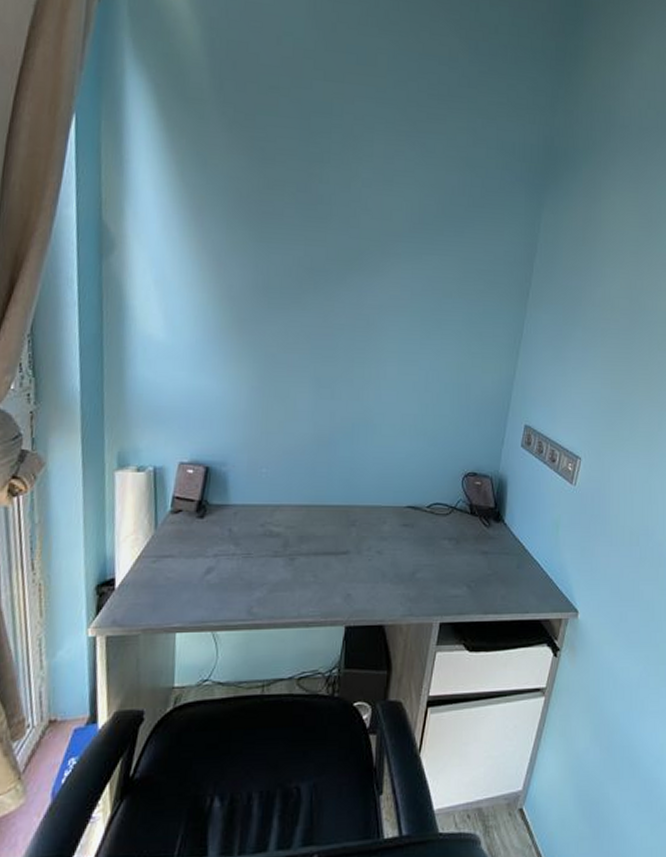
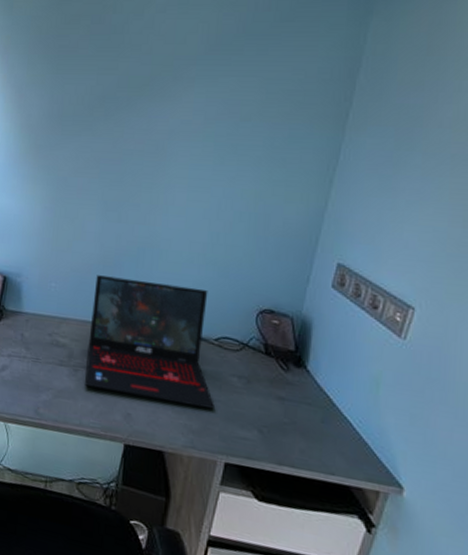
laptop: none [302,455,429,575] -> present [85,275,214,409]

